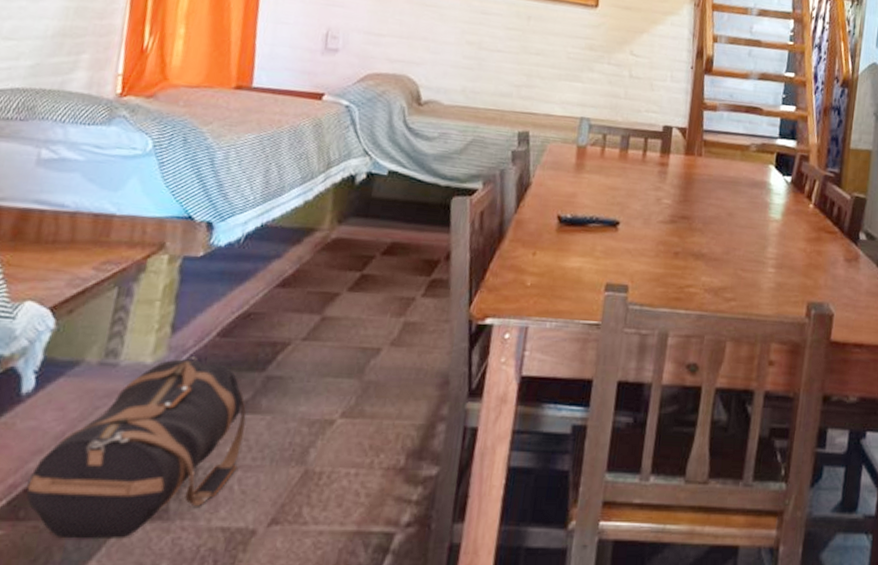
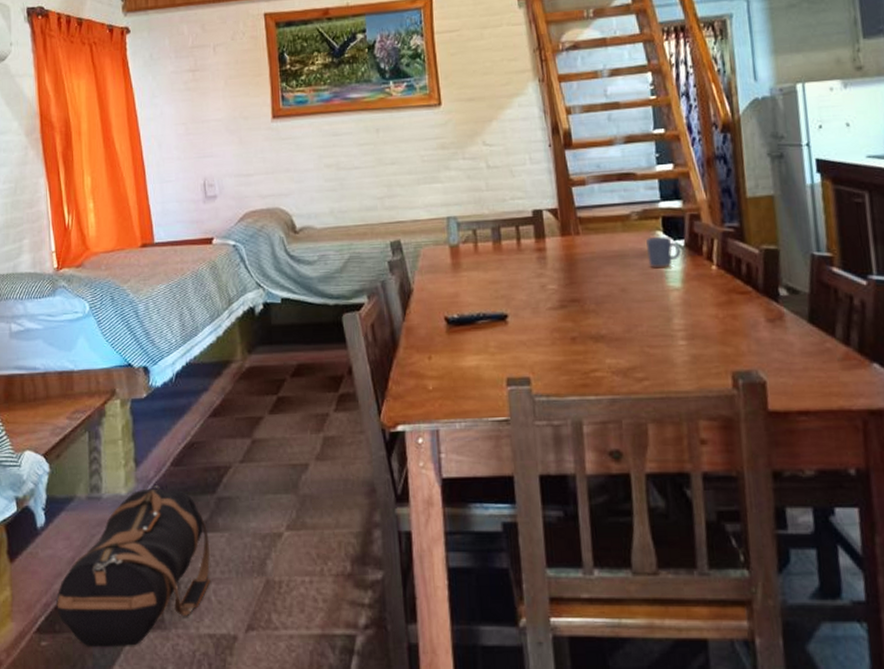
mug: none [757,170,787,200] -> present [646,237,681,269]

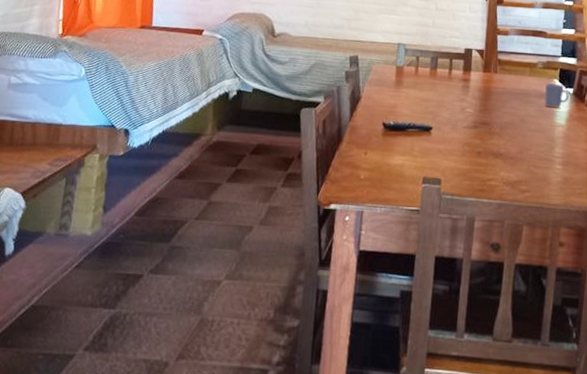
duffel bag: present [56,486,211,647] -> none [11,230,158,364]

